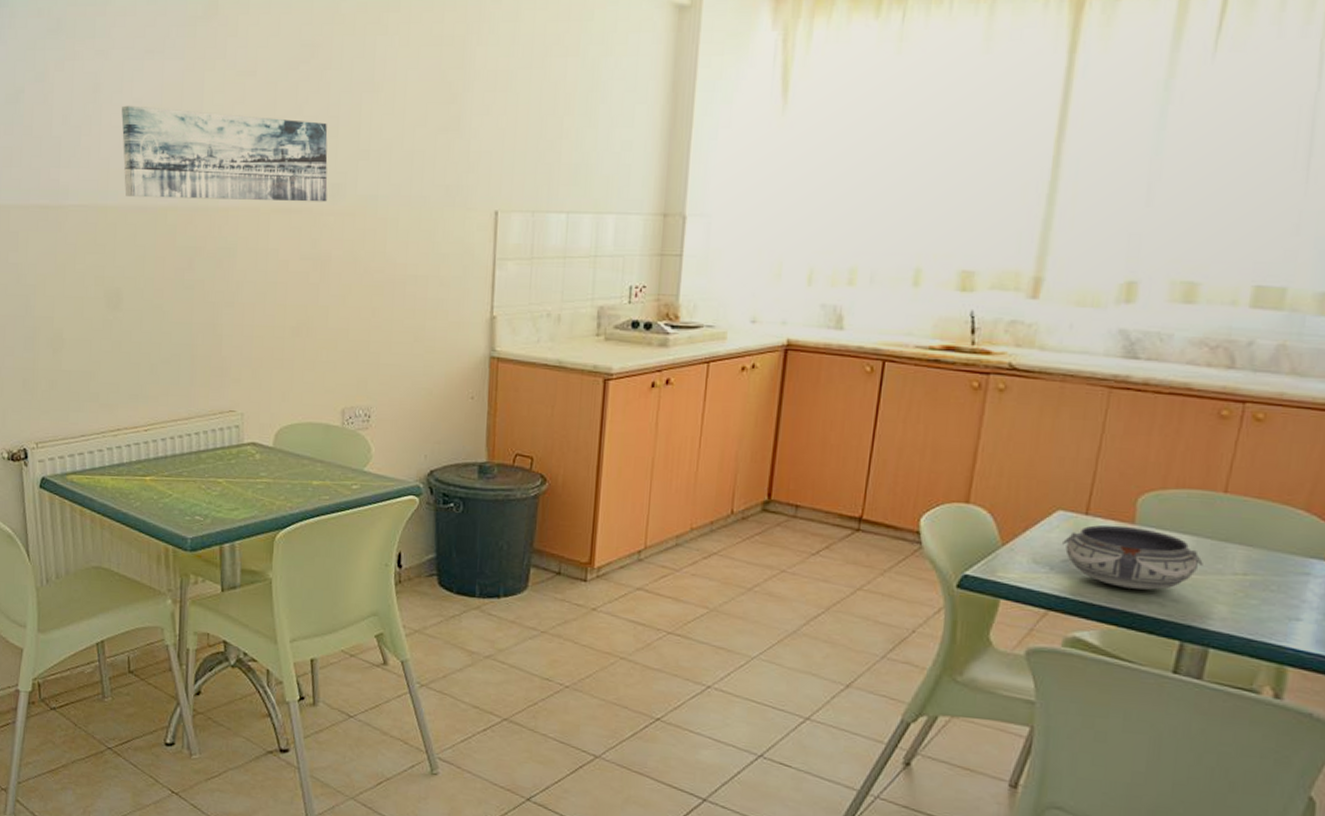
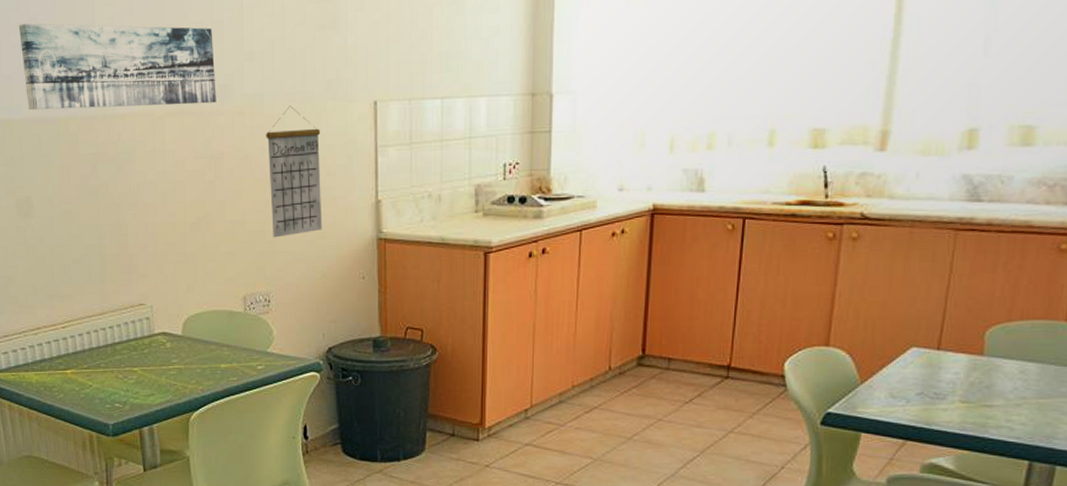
calendar: none [377,209,437,349] -> present [266,105,322,238]
bowl: present [1063,524,1203,590] -> none [917,358,1048,415]

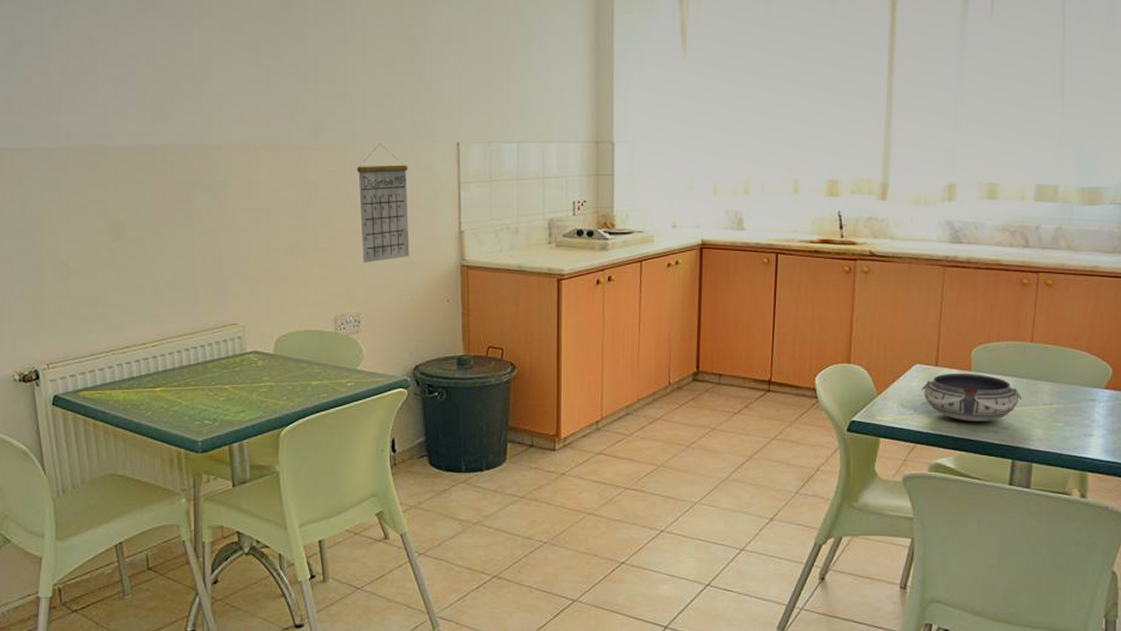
wall art: present [18,23,216,111] -> none [116,57,310,139]
bowl: none [917,358,1048,415] -> present [921,373,1022,421]

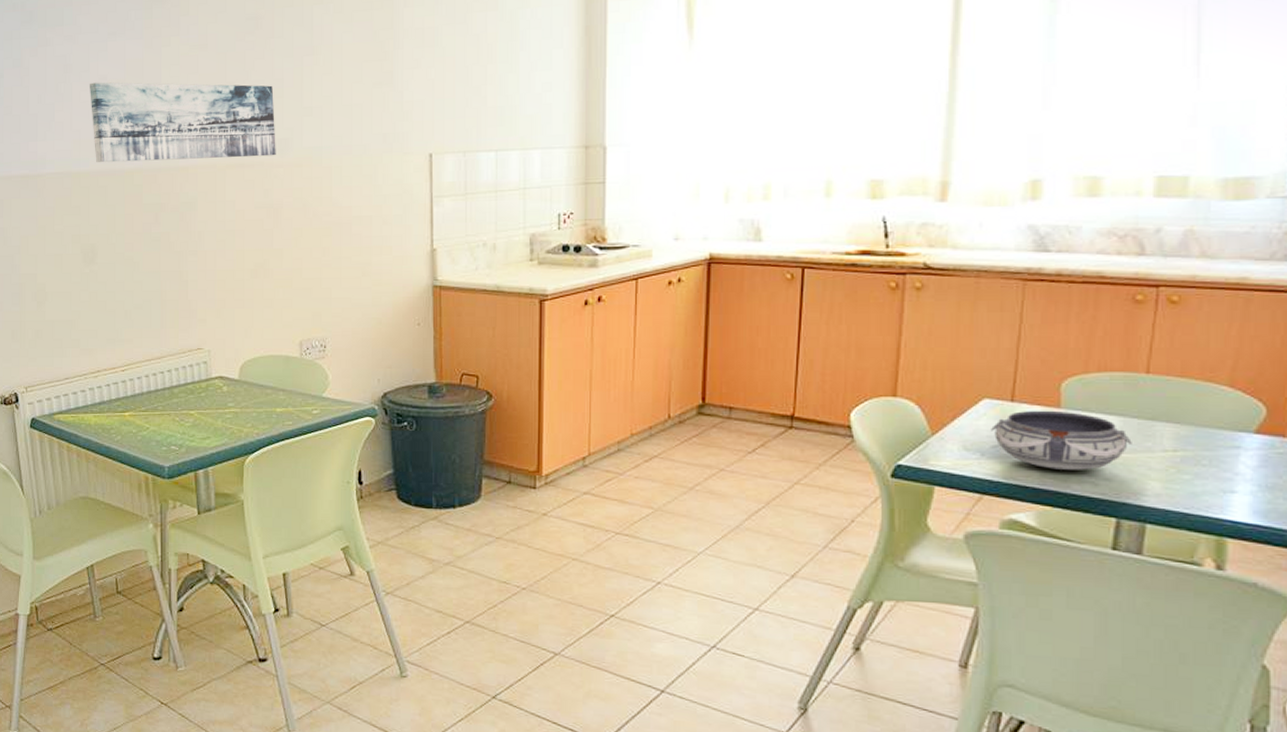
wall art: none [116,57,310,139] -> present [89,82,276,163]
calendar: present [357,143,410,263] -> none [324,158,378,285]

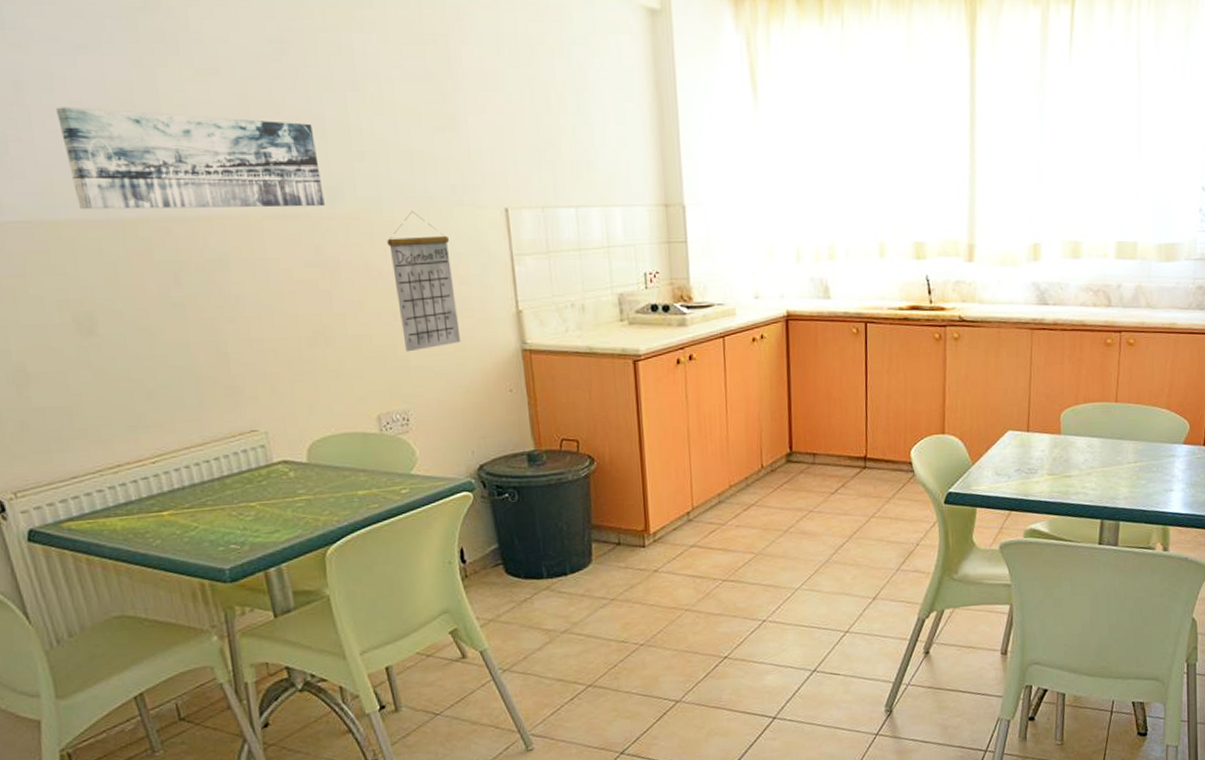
calendar: none [324,158,378,285] -> present [387,210,461,352]
bowl: present [991,410,1132,470] -> none [1014,437,1108,485]

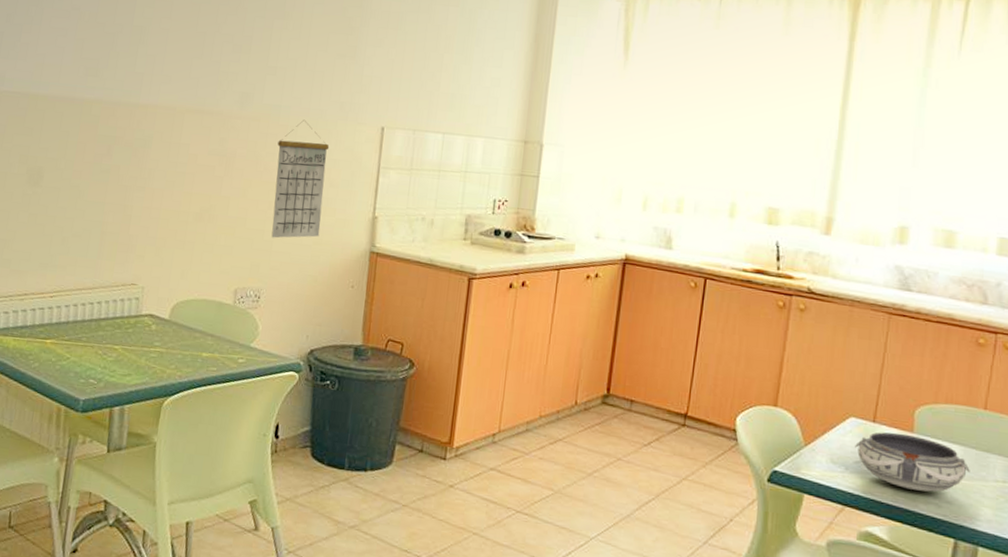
wall art: present [55,107,325,210] -> none [56,11,242,108]
bowl: none [1014,437,1108,485] -> present [855,432,970,492]

